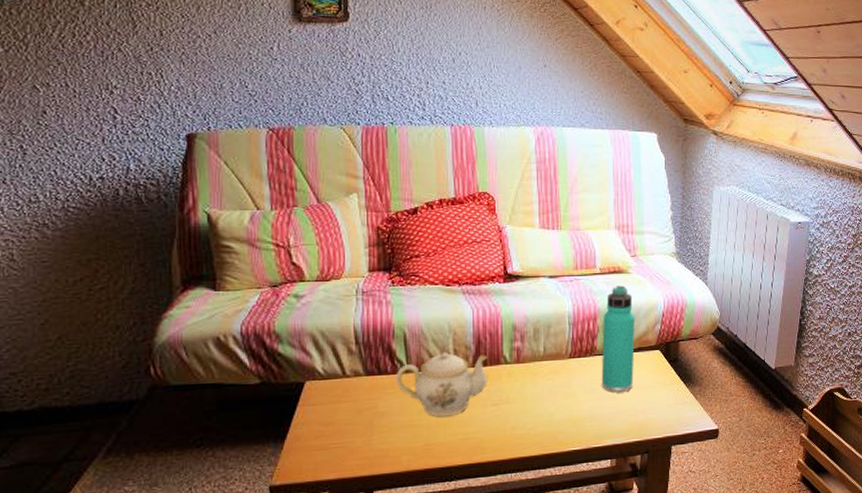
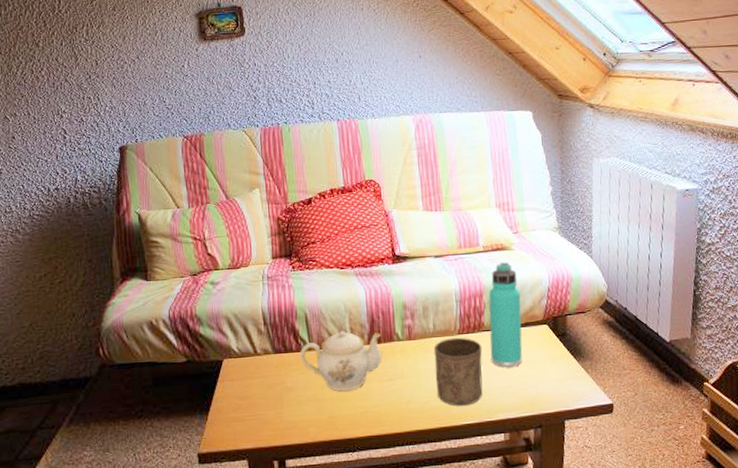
cup: none [543,361,593,432] -> present [433,337,483,406]

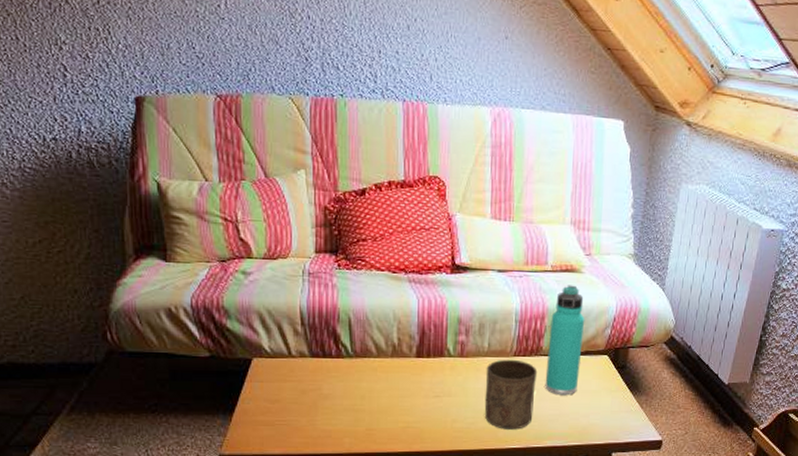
teapot: present [300,330,382,392] -> none [339,340,431,404]

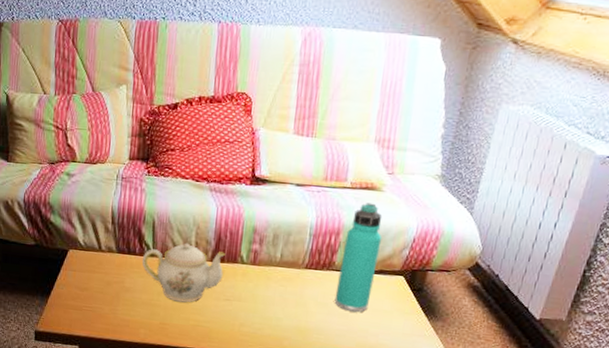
teapot: none [339,340,431,404] -> present [141,243,225,303]
cup: present [484,359,538,430] -> none [272,270,328,340]

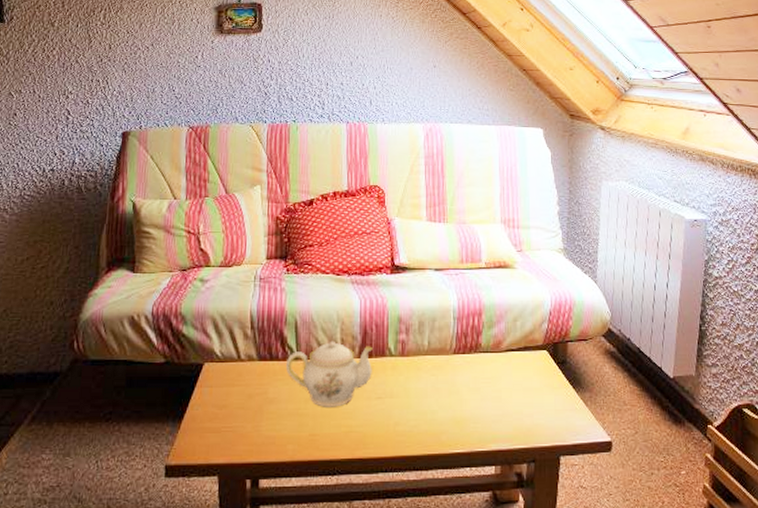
thermos bottle: present [334,202,383,312] -> none [486,281,522,394]

